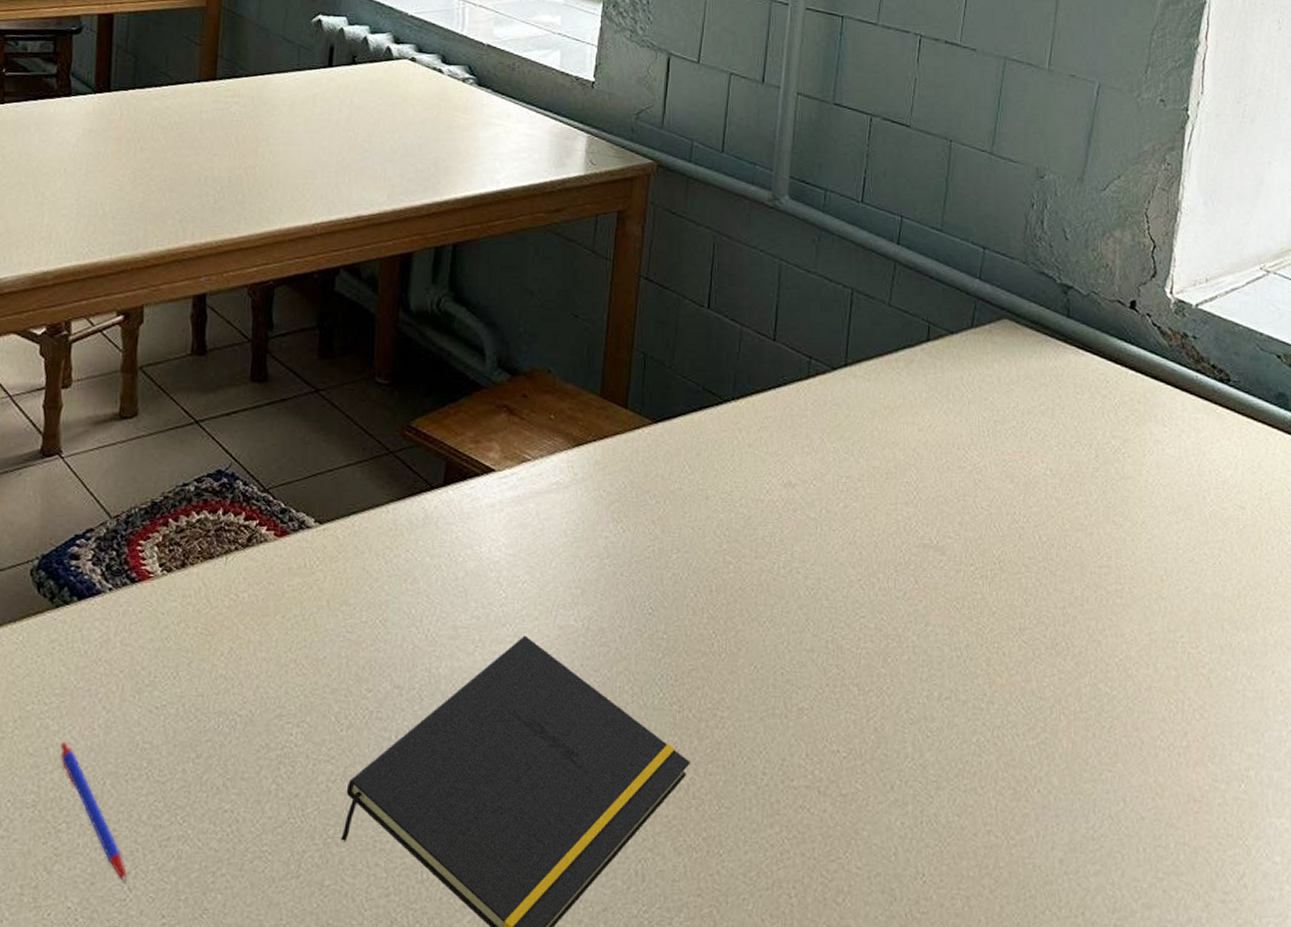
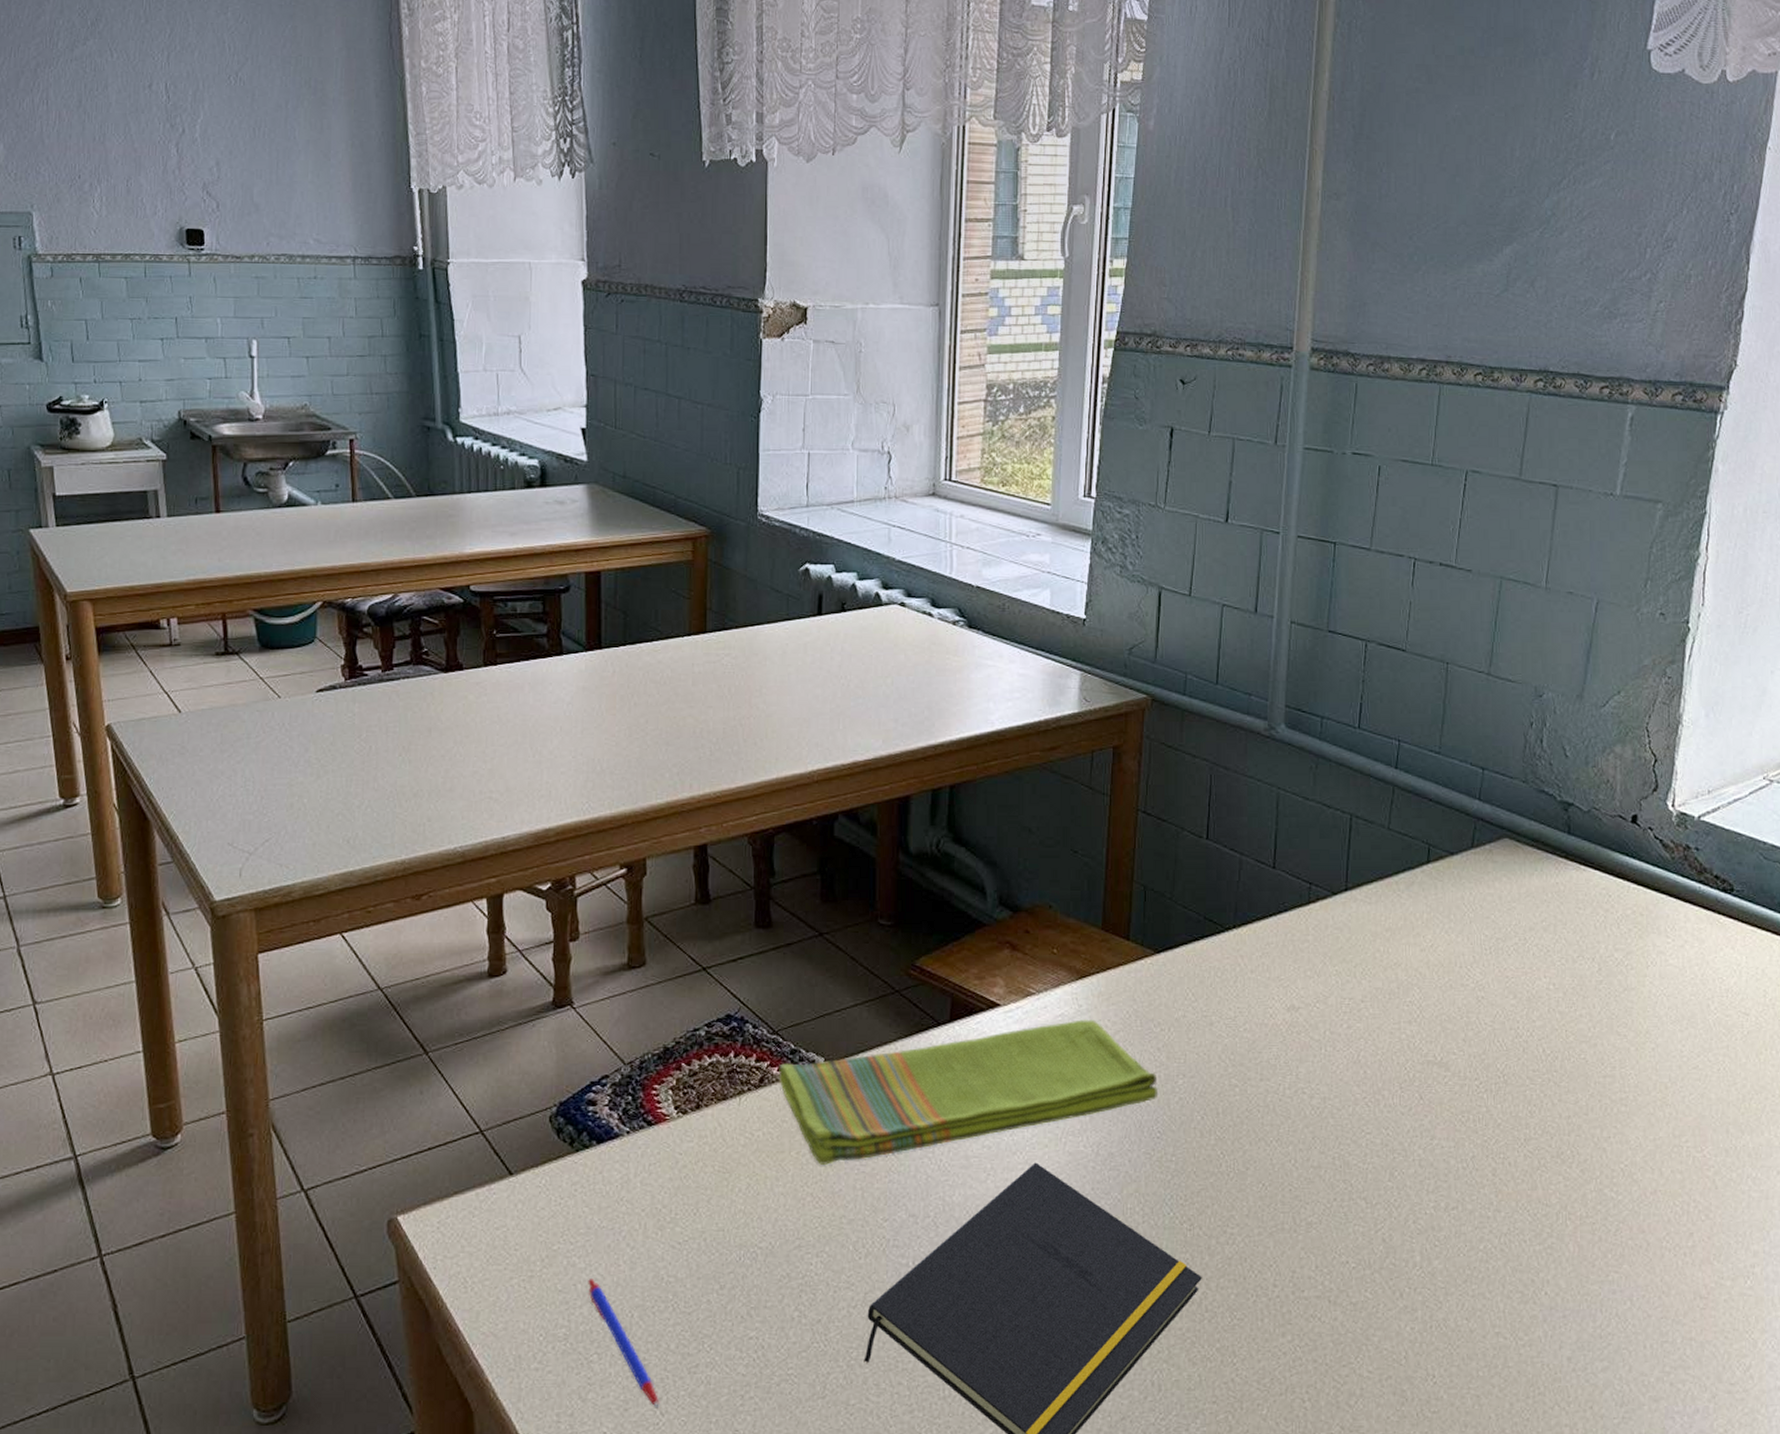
dish towel: none [267,488,651,630] -> present [779,1019,1157,1165]

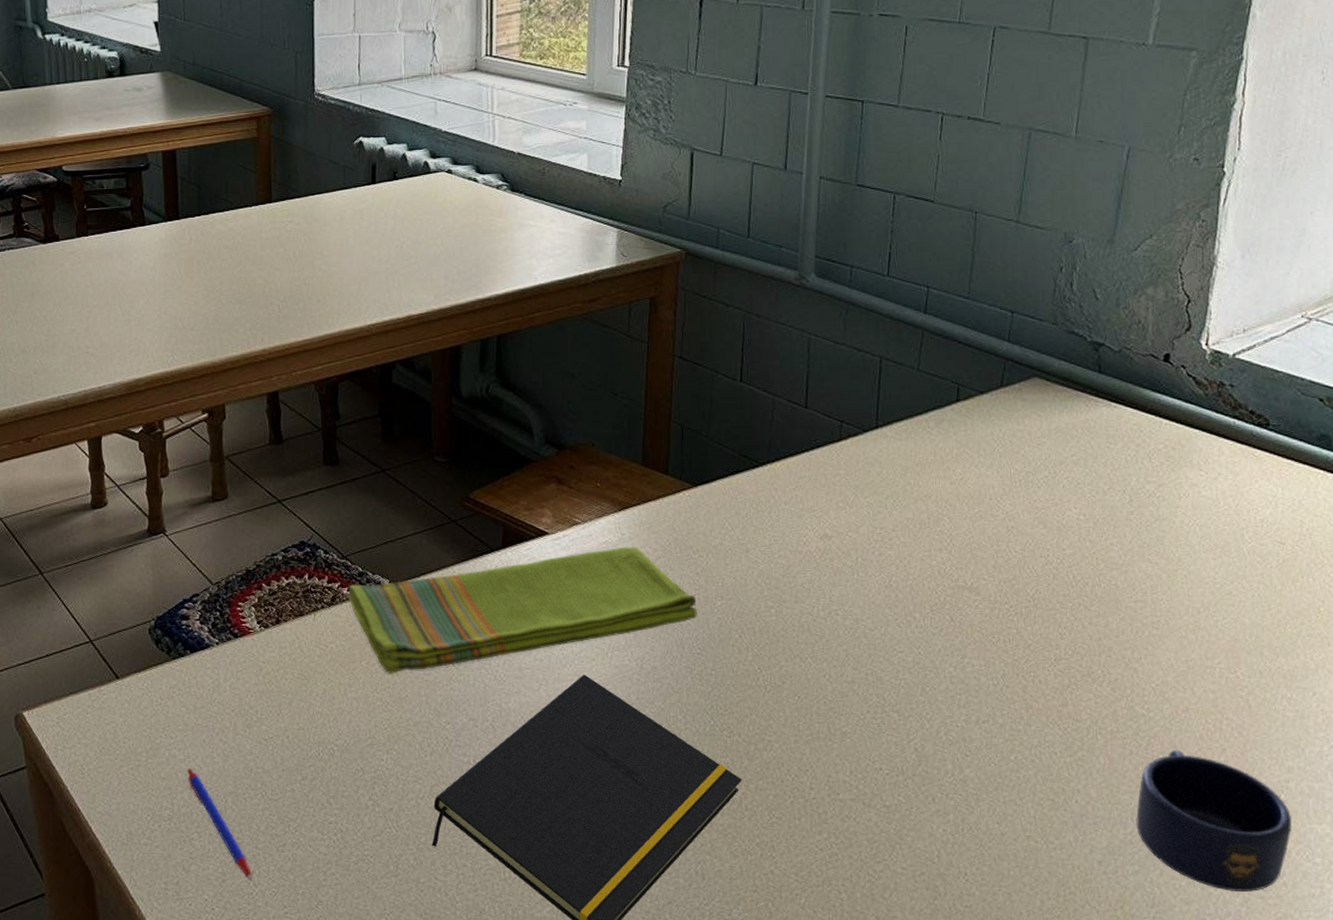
mug: none [1605,1234,1757,1386] -> present [1136,749,1291,892]

